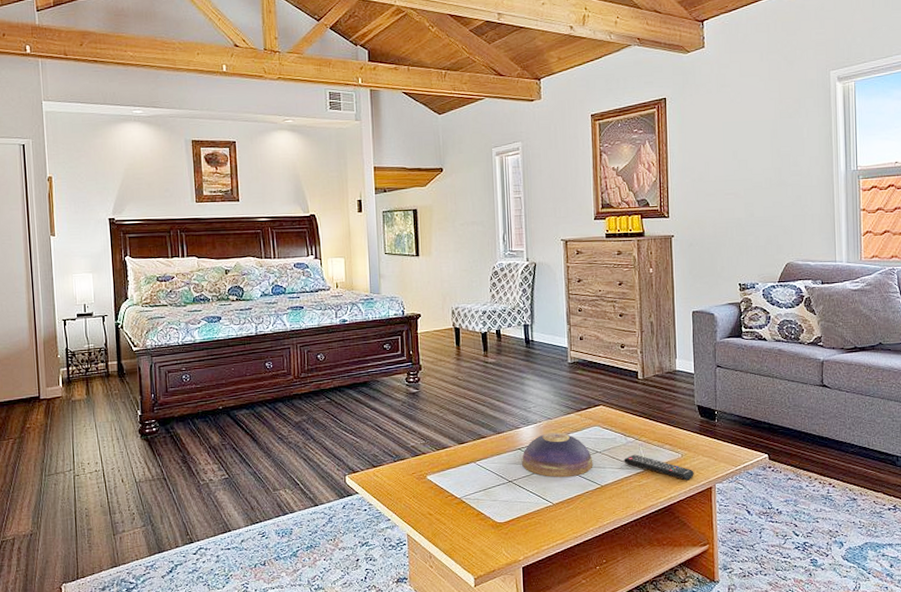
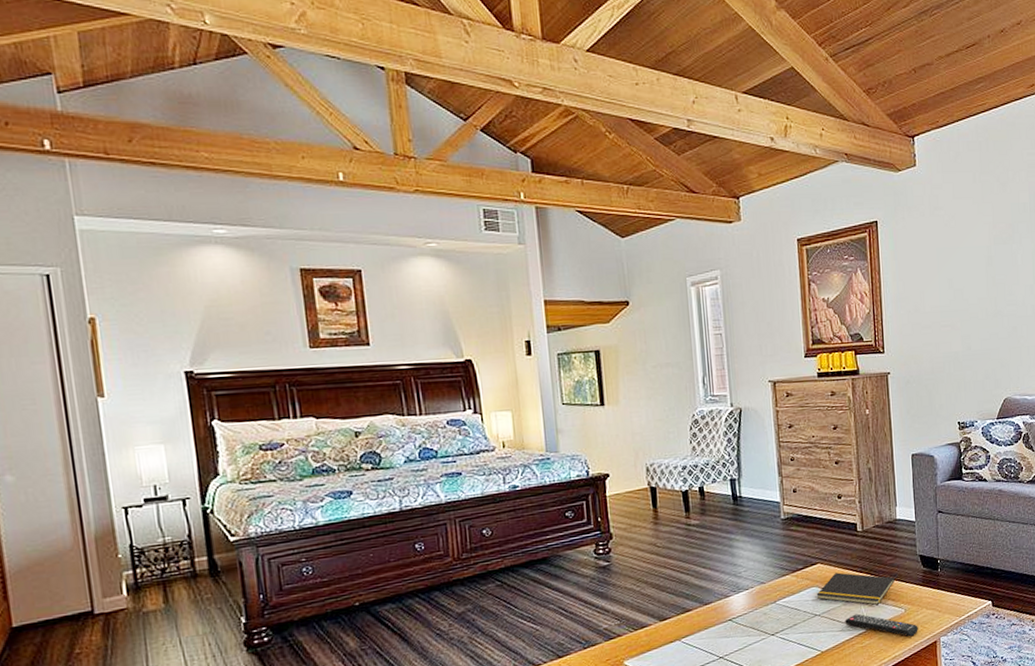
decorative bowl: present [522,432,593,478] -> none [733,597,812,648]
notepad: none [598,415,672,448] -> present [816,572,895,606]

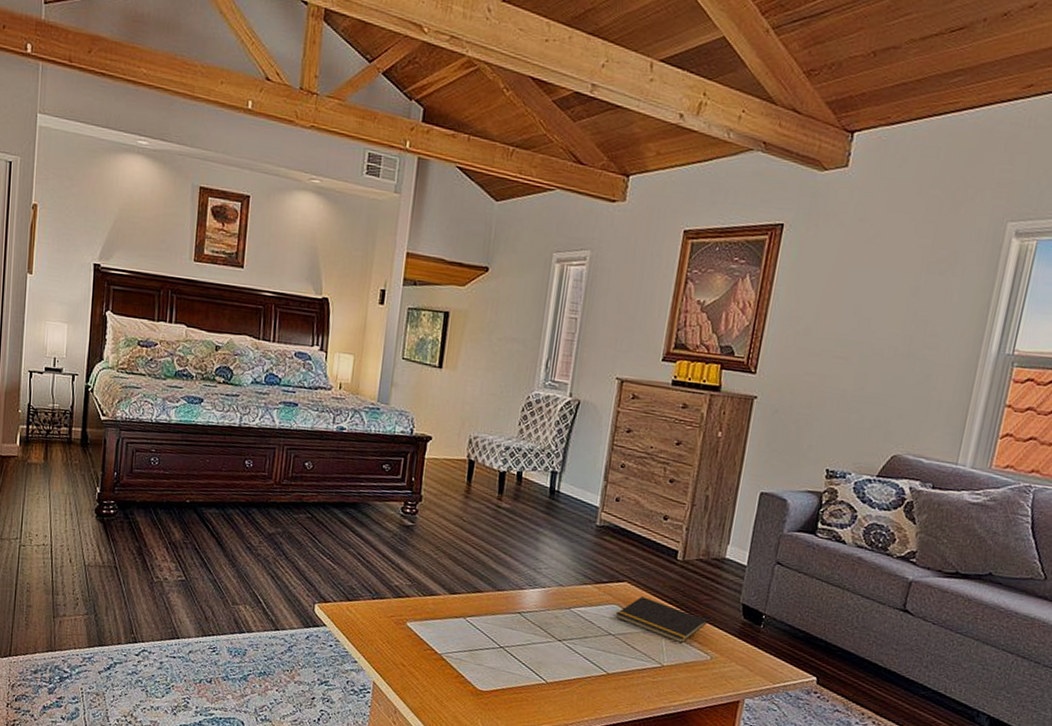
remote control: present [845,613,918,637] -> none [640,645,722,688]

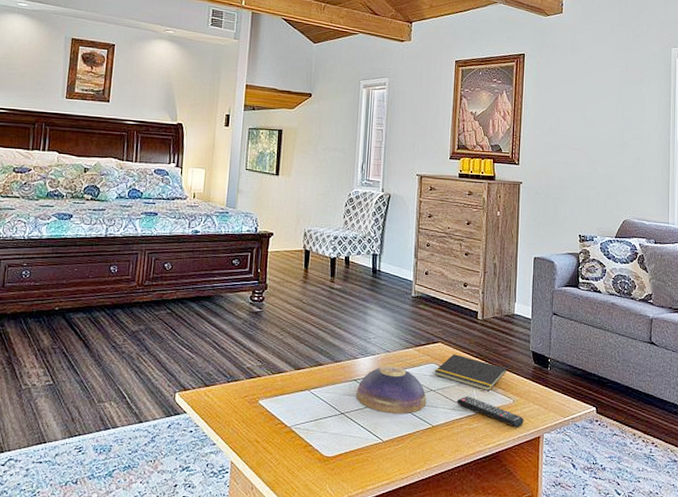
decorative bowl: none [519,601,604,657] -> present [356,366,427,414]
remote control: none [640,645,722,688] -> present [457,396,524,428]

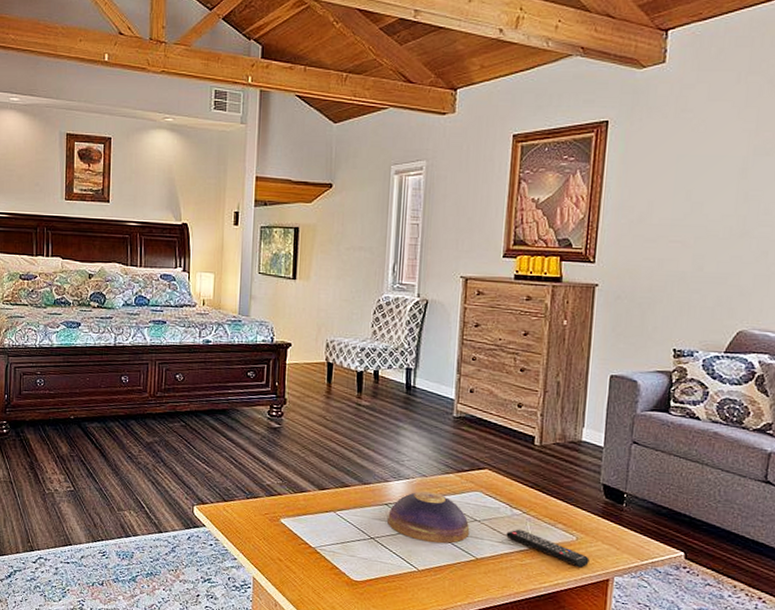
notepad: present [434,354,507,392] -> none [479,482,569,526]

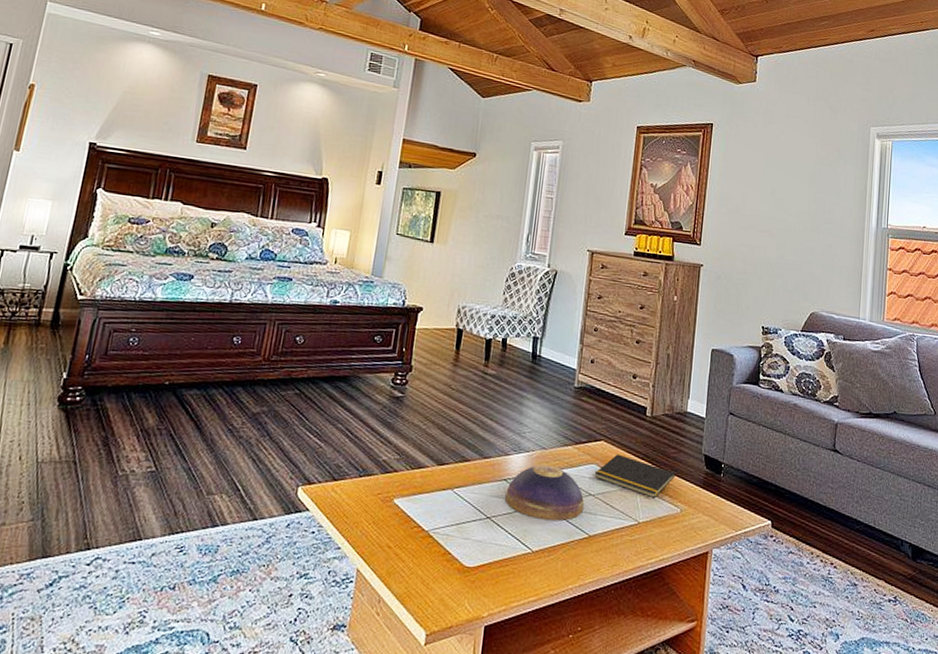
notepad: none [479,482,569,526] -> present [594,454,675,499]
remote control: present [506,529,590,568] -> none [618,502,692,541]

